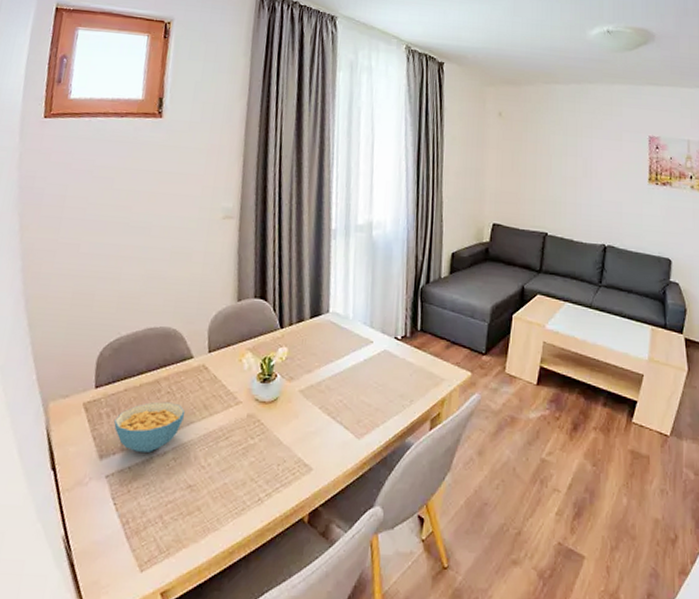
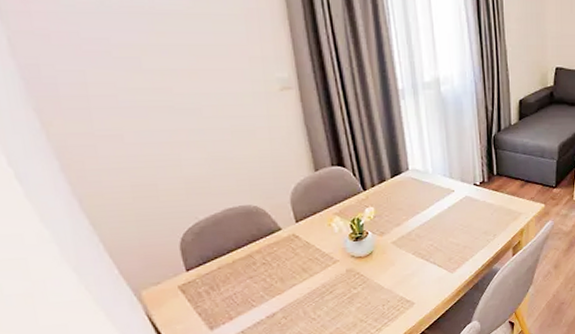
cereal bowl: present [114,401,186,454] -> none [216,271,286,318]

